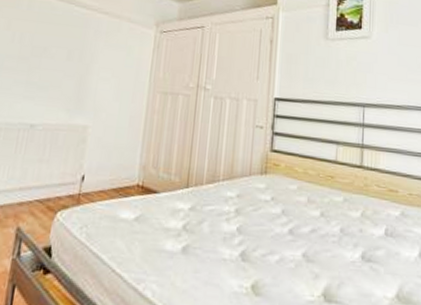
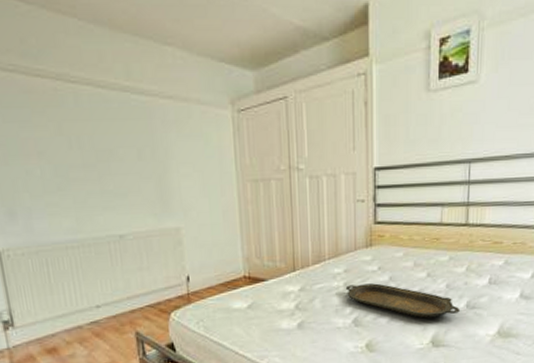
serving tray: none [236,212,354,266] -> present [345,283,460,319]

